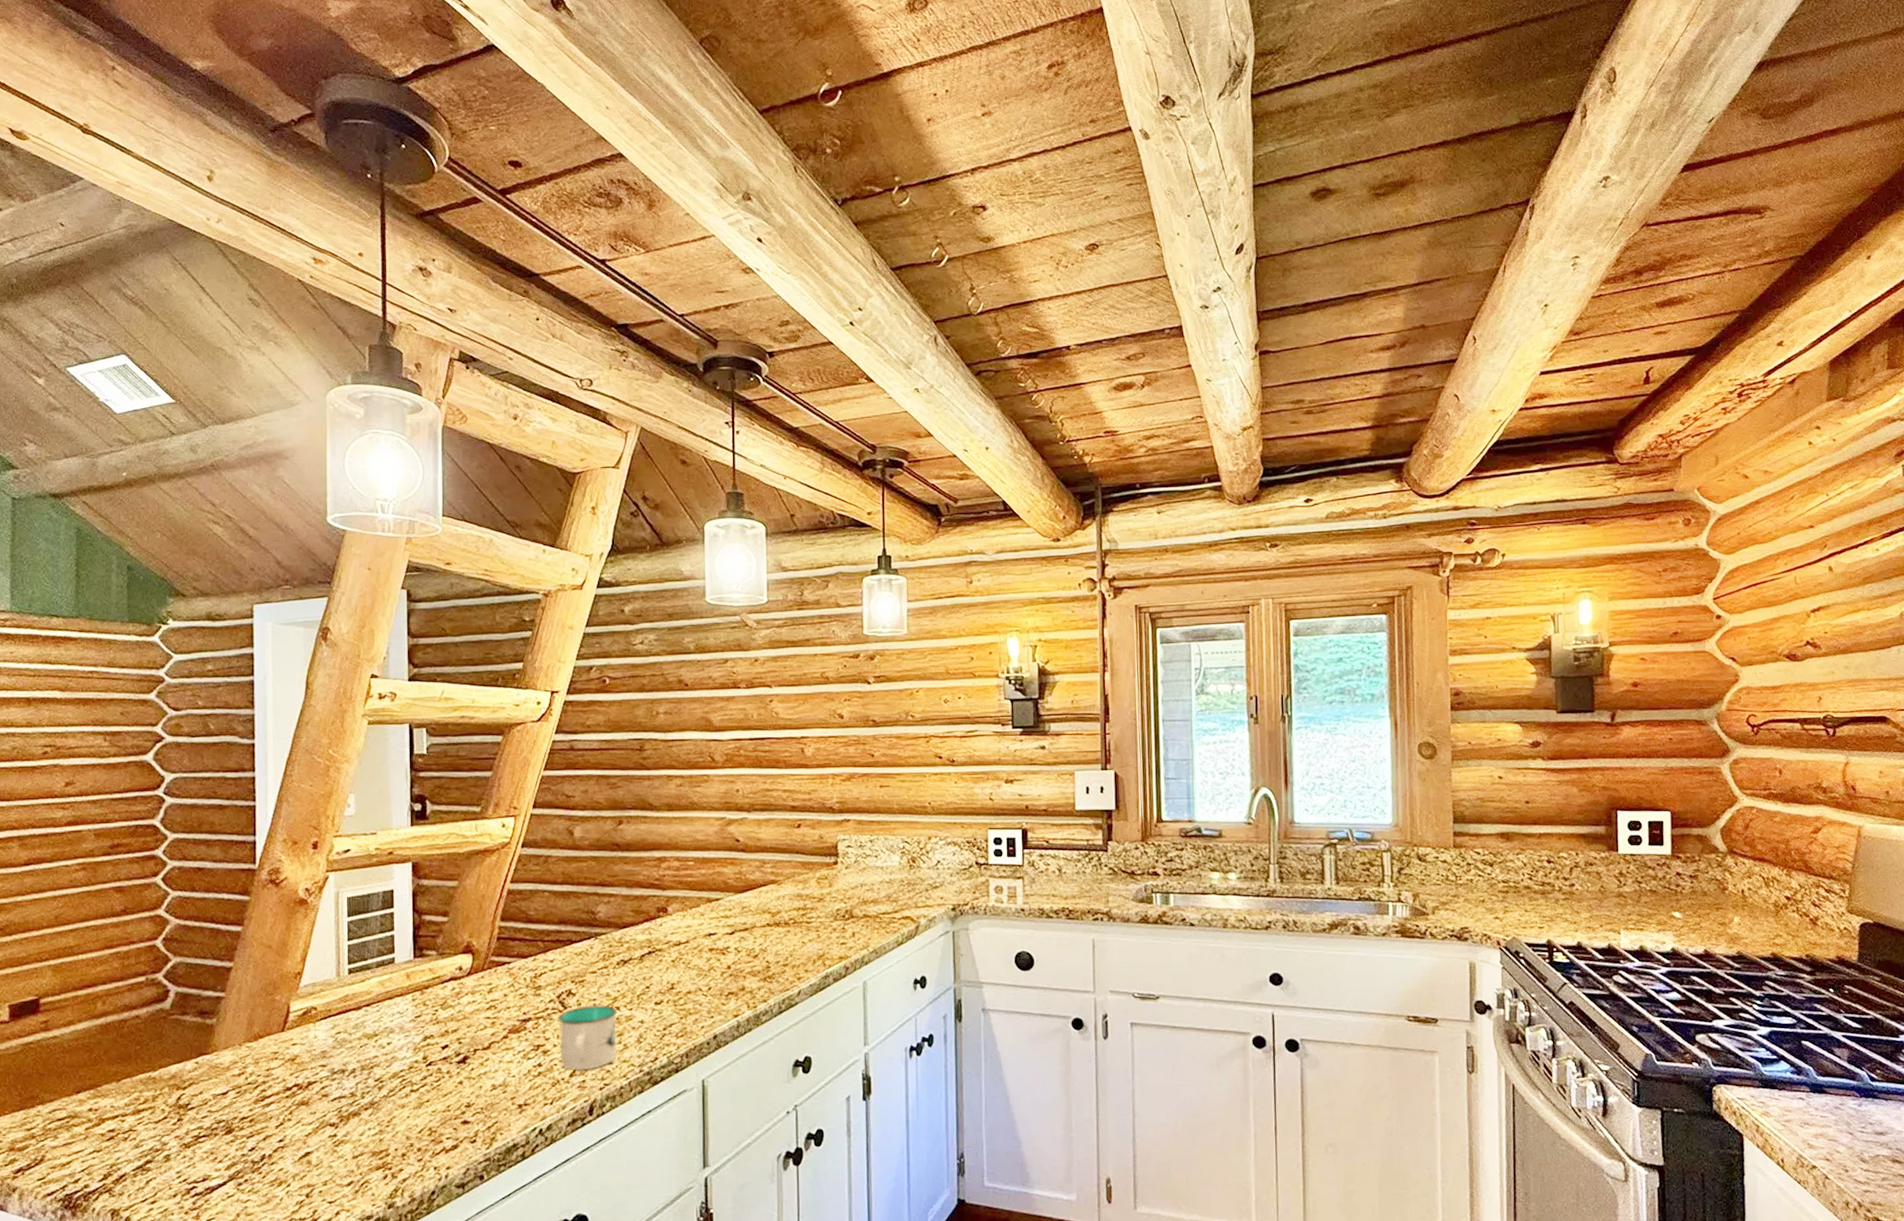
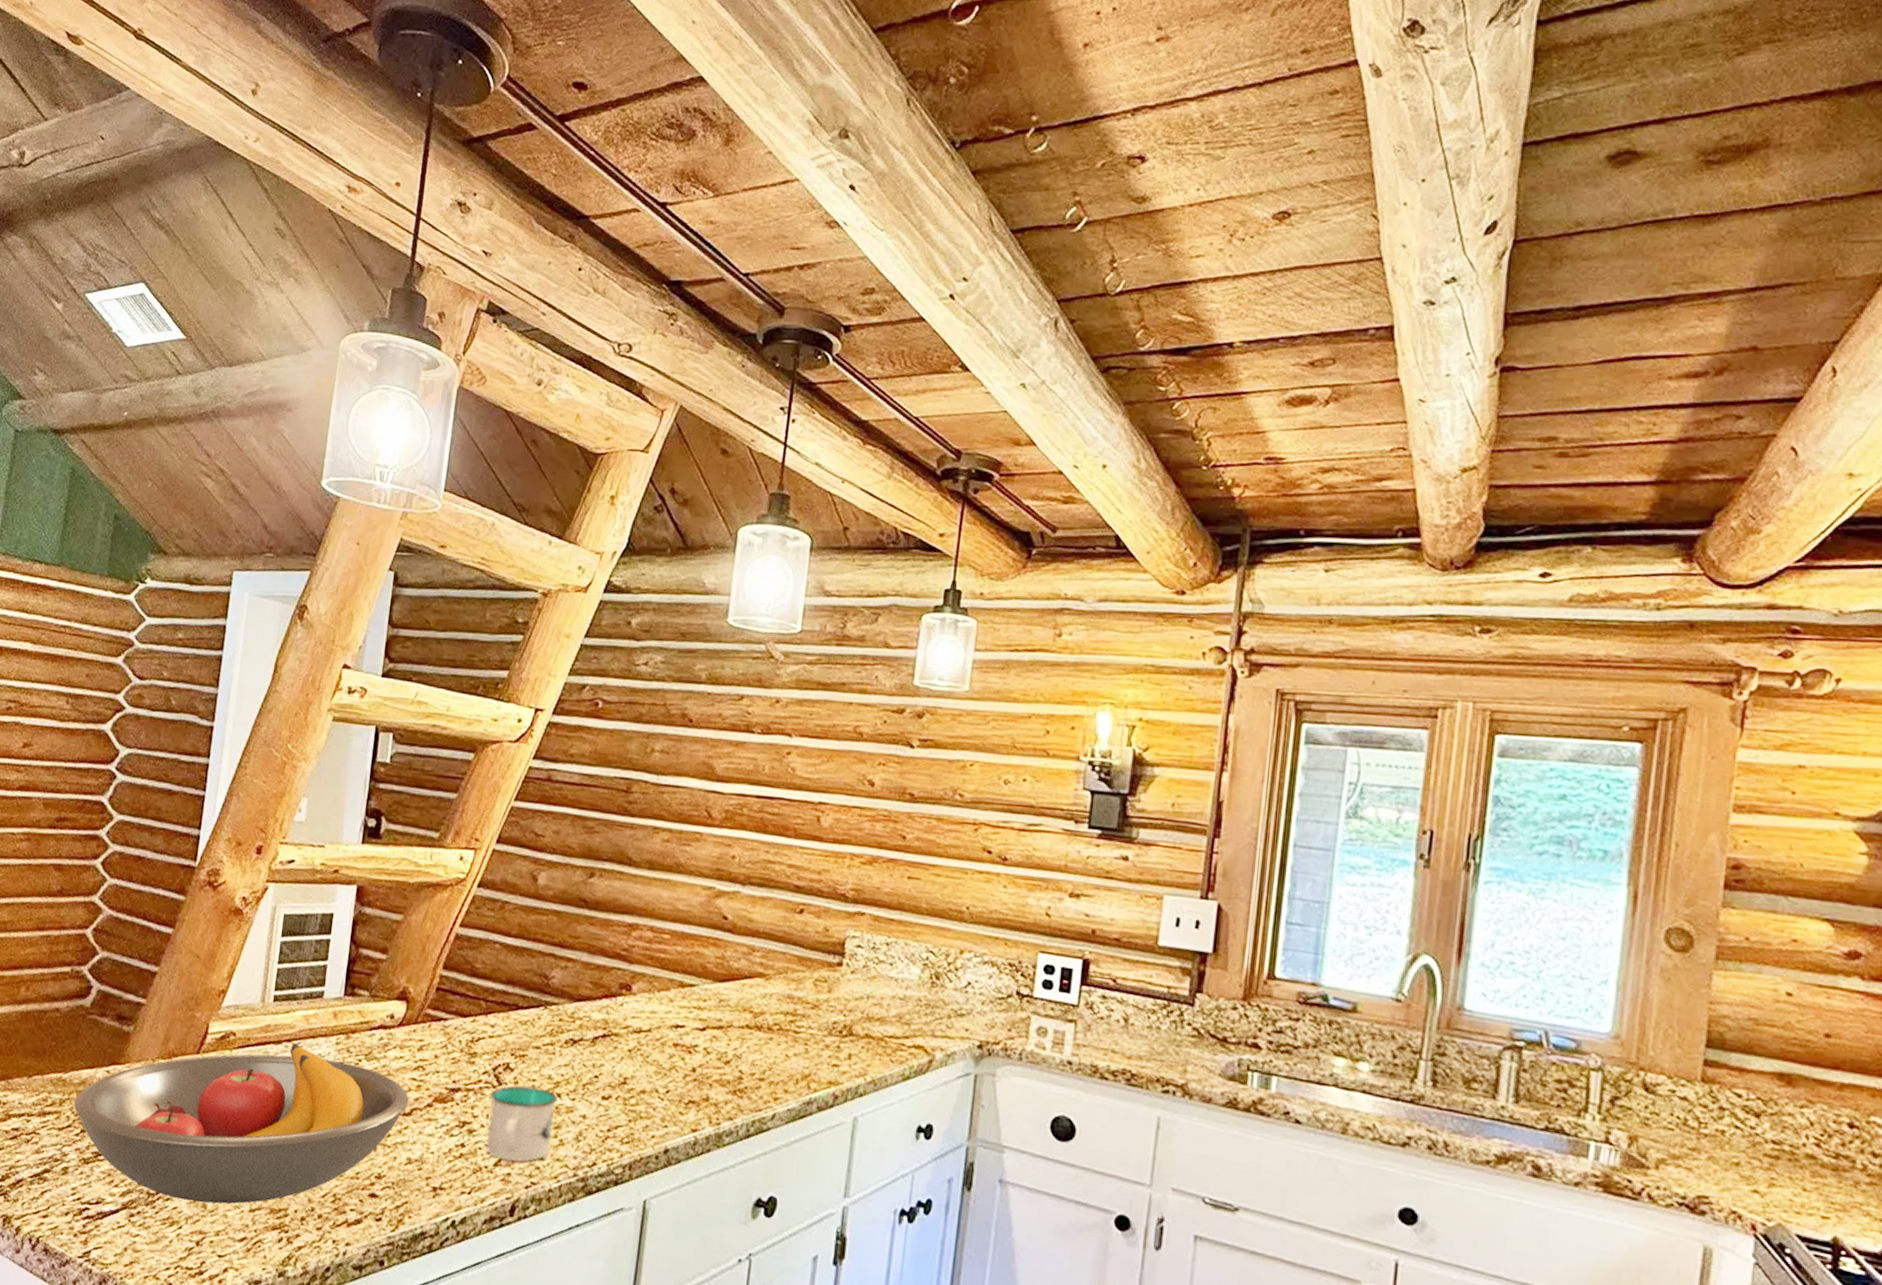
fruit bowl: none [167,1006,486,1161] -> present [74,1043,409,1204]

